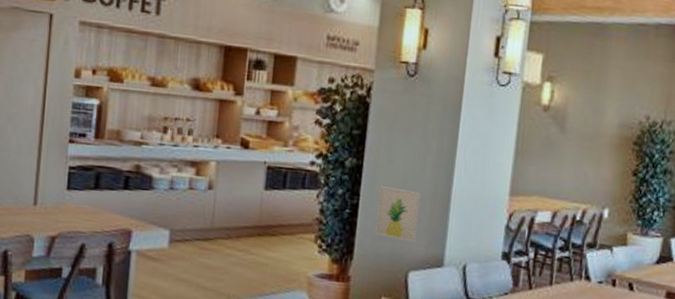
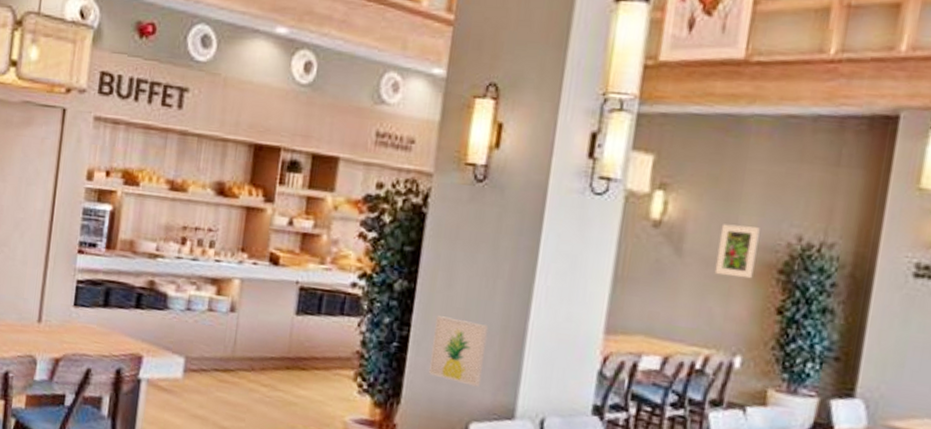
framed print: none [588,107,620,149] -> present [714,224,760,279]

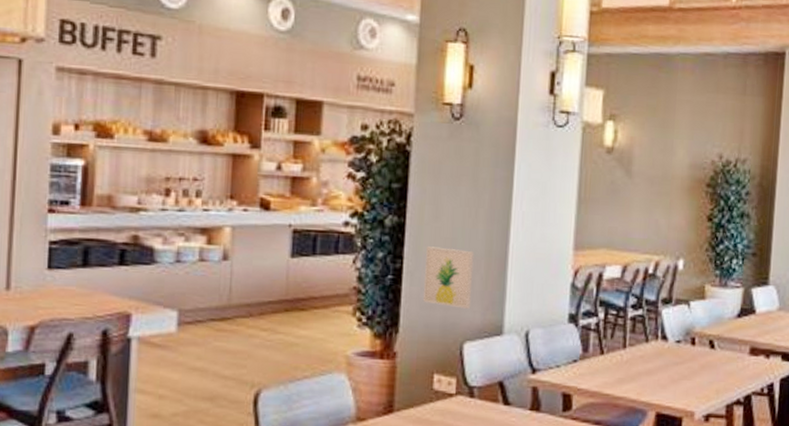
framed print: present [714,224,760,279] -> none [658,147,690,193]

